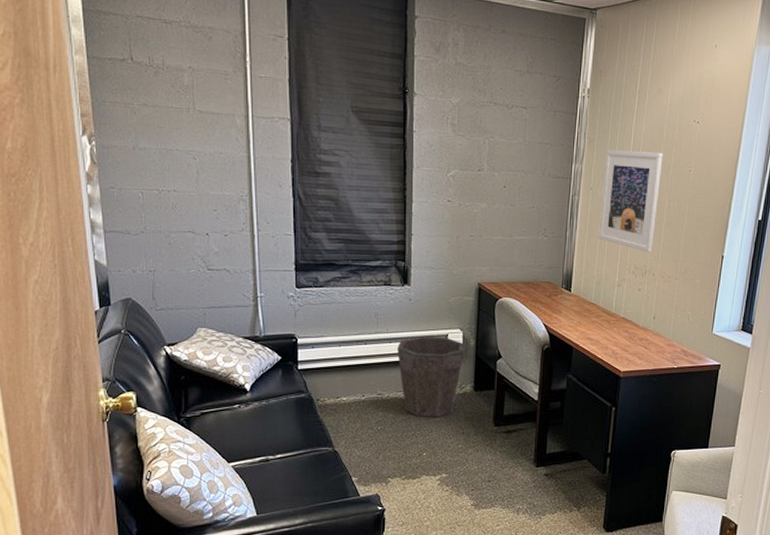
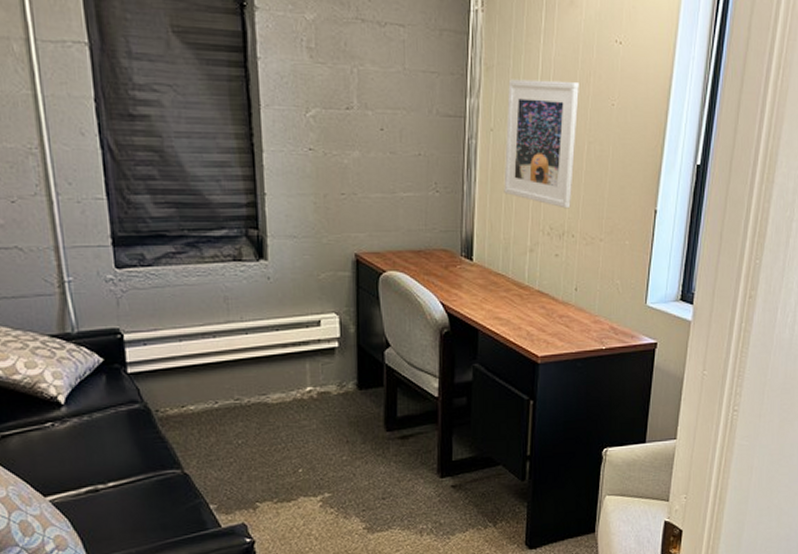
waste bin: present [397,336,465,417] -> none [256,324,344,425]

